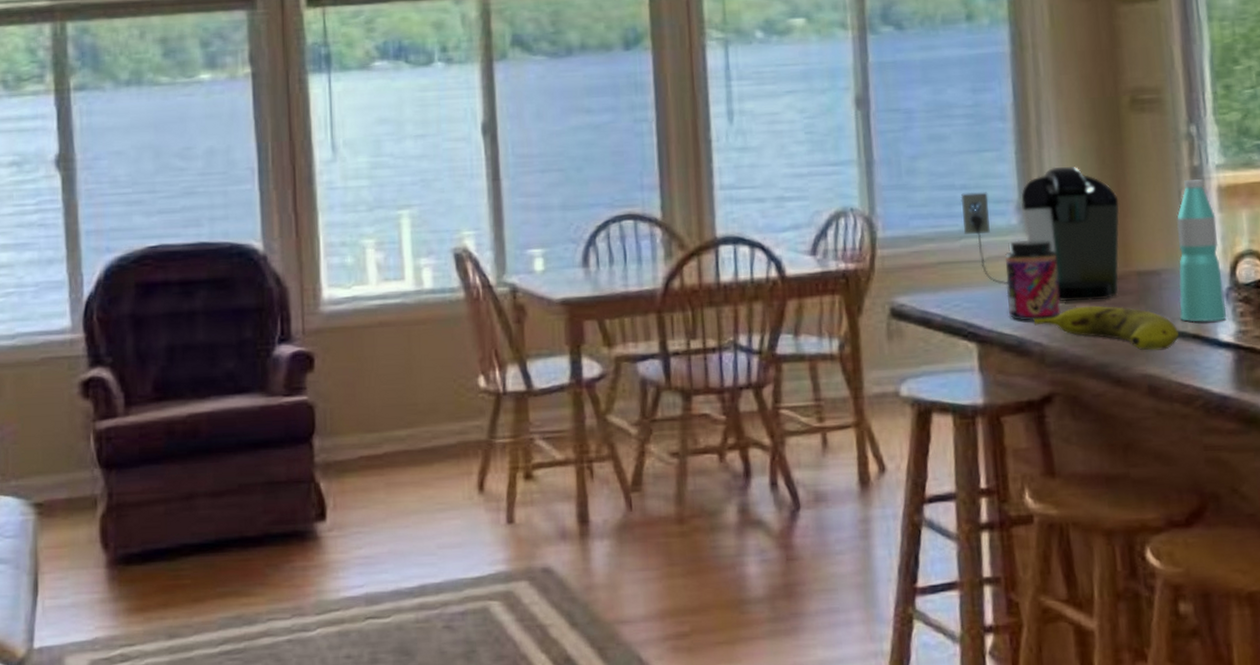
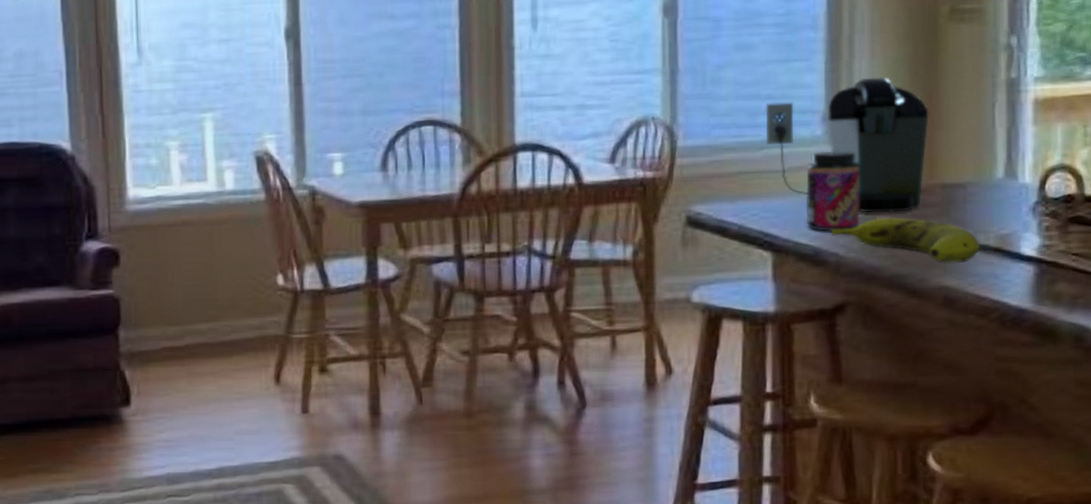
water bottle: present [1177,179,1226,323] -> none [983,92,1032,236]

